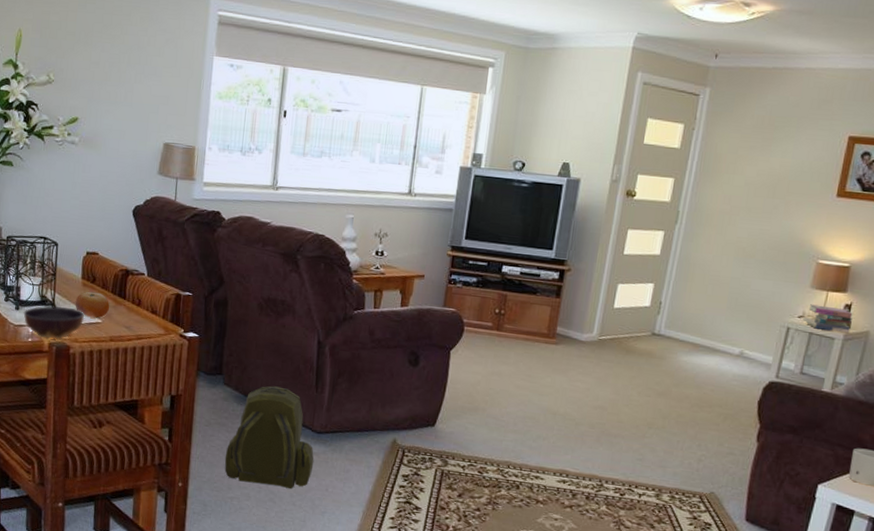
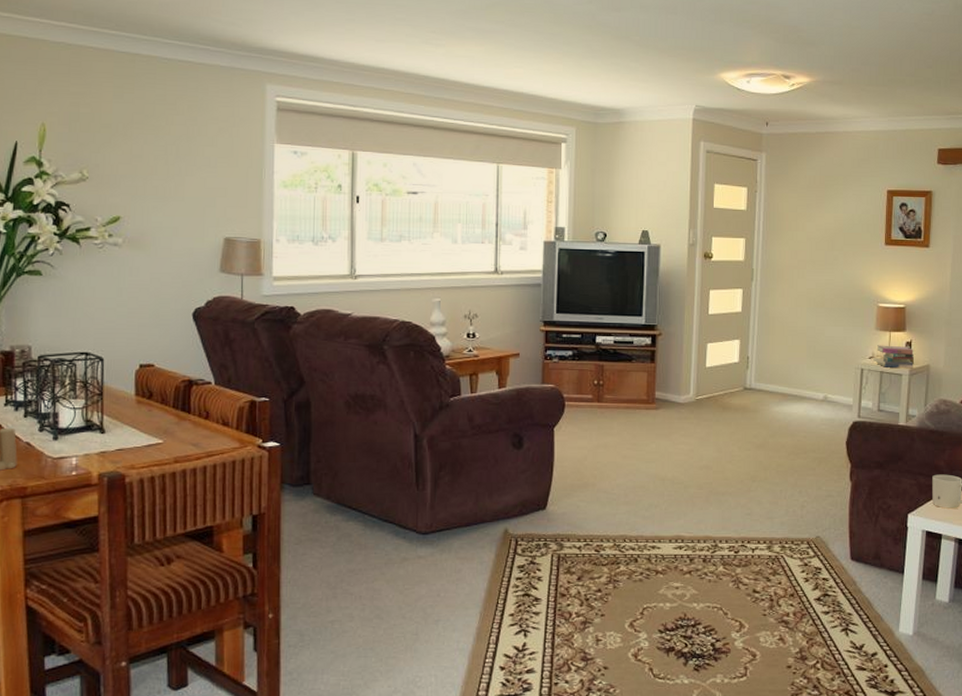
bowl: present [23,305,85,339] -> none [64,430,142,468]
fruit: present [75,291,110,318] -> none [129,409,172,439]
backpack: present [224,386,314,489] -> none [321,489,422,601]

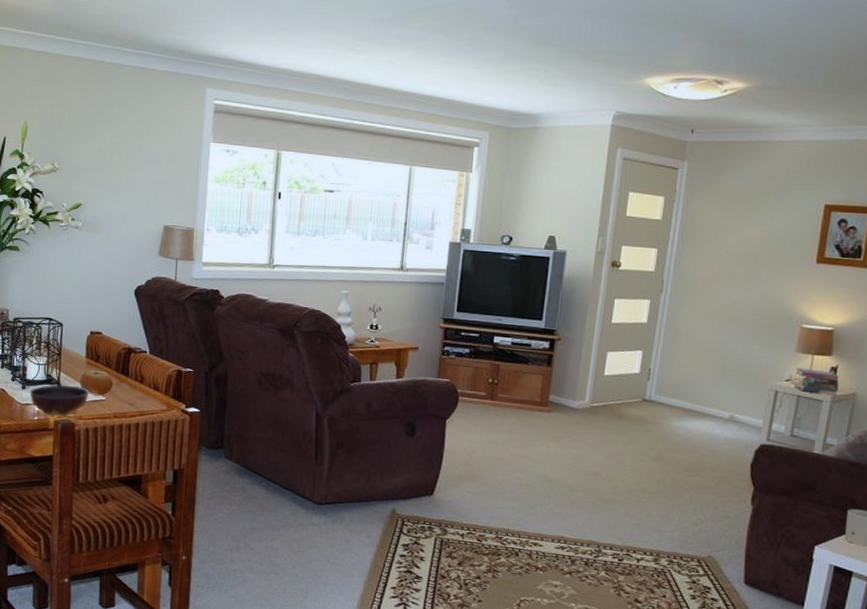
bowl: none [64,430,142,468] -> present [29,384,89,417]
fruit: none [129,409,172,439] -> present [79,370,114,396]

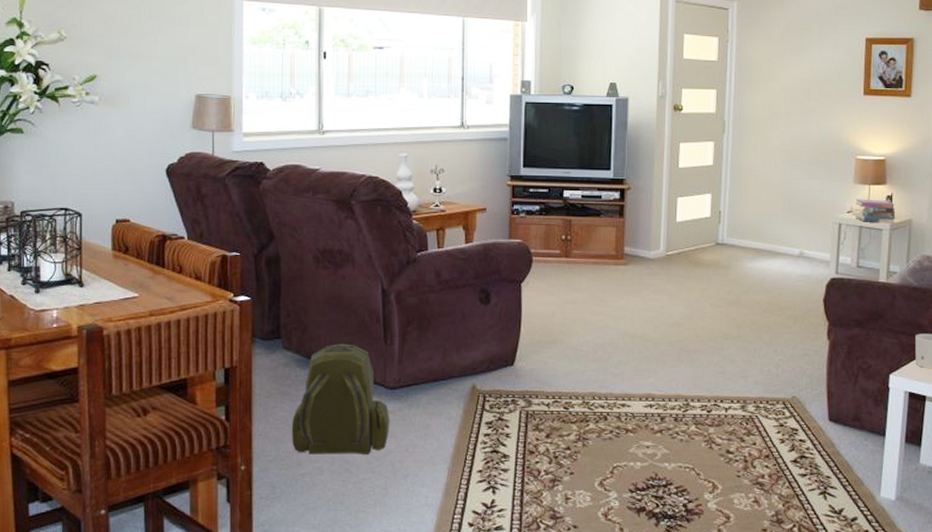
bowl: present [29,384,89,417] -> none [45,283,119,320]
fruit: present [79,370,114,396] -> none [106,263,147,292]
backpack: none [227,458,315,560] -> present [291,344,390,454]

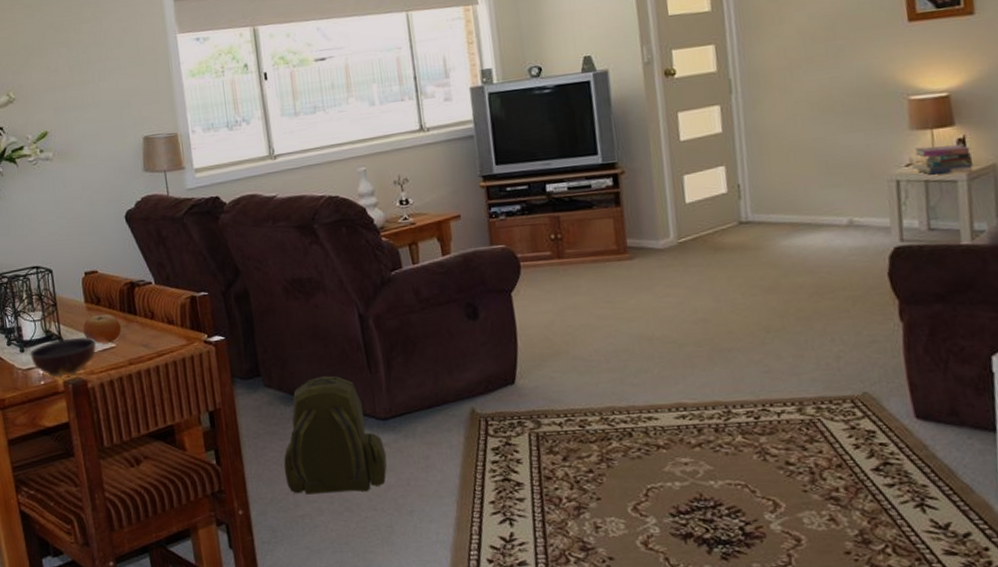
bowl: none [45,283,119,320] -> present [30,337,97,377]
fruit: none [106,263,147,292] -> present [83,314,122,344]

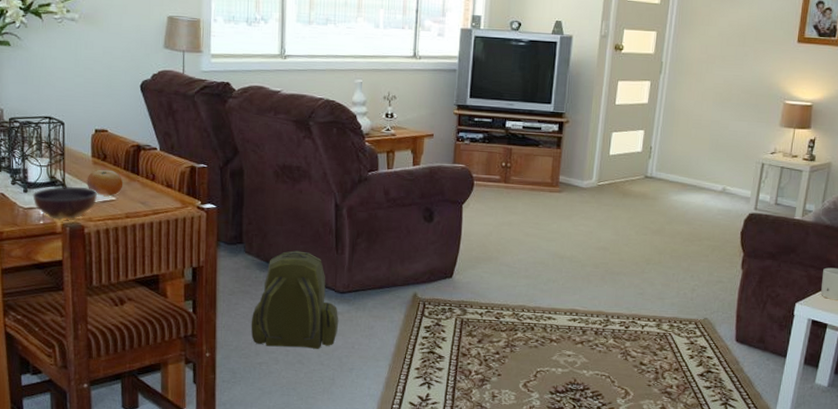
books: present [911,144,973,175] -> none [774,141,817,166]

